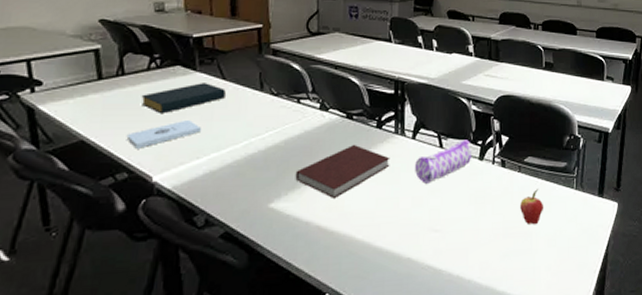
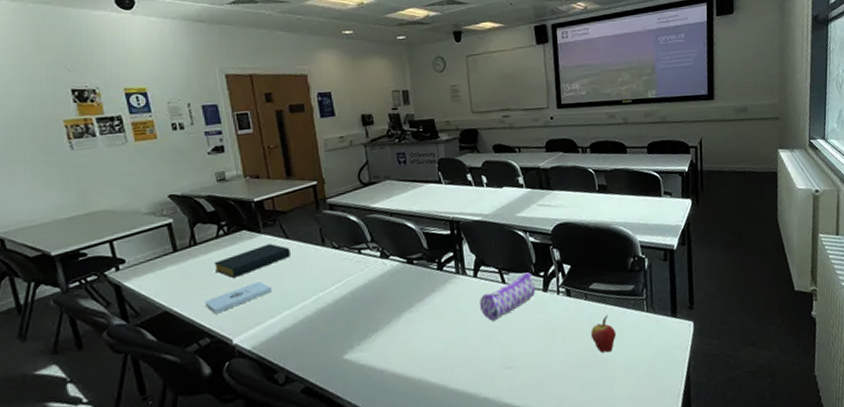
notebook: present [295,144,390,198] -> none [365,288,456,344]

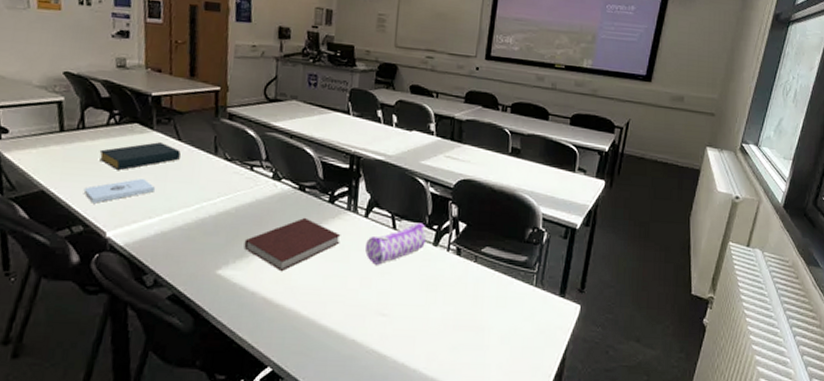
notebook: none [365,288,456,344] -> present [244,217,341,271]
fruit: present [591,315,617,353] -> none [473,282,500,320]

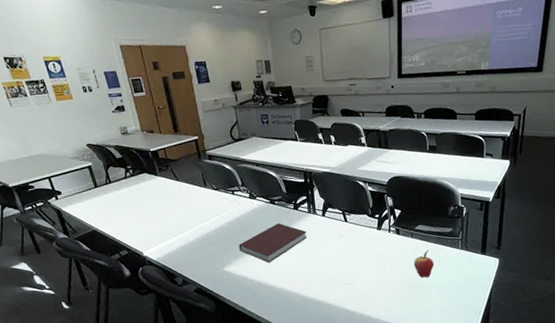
notepad: present [83,179,155,203] -> none [121,212,169,234]
hardback book: present [99,142,181,170] -> none [125,184,181,208]
pencil case: present [365,223,426,265] -> none [327,214,371,250]
fruit: none [473,282,500,320] -> present [414,250,435,278]

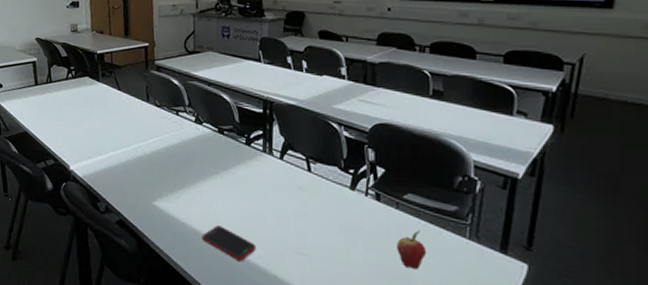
notebook: present [239,222,308,263] -> none [174,157,258,206]
cell phone: none [268,276,313,300] -> present [202,225,256,262]

